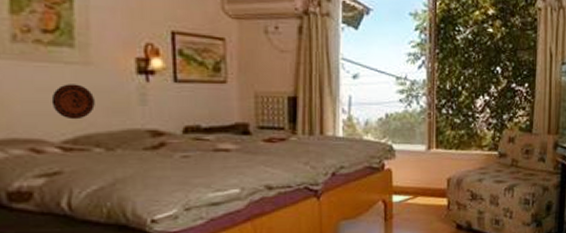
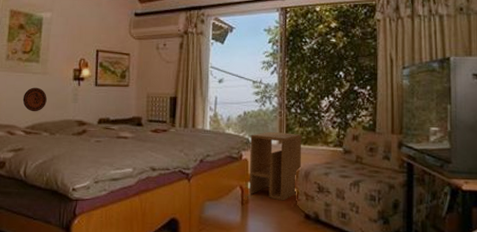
side table: none [394,136,454,213] -> present [249,131,302,201]

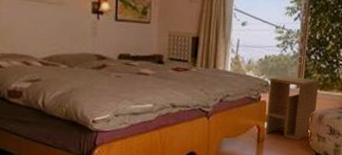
decorative plate: present [22,87,47,112] -> none [38,18,64,44]

